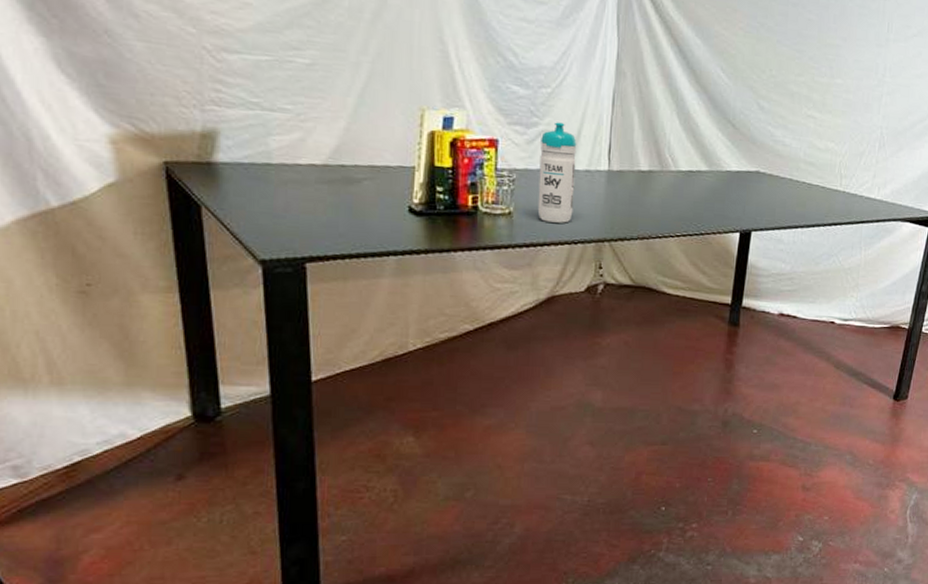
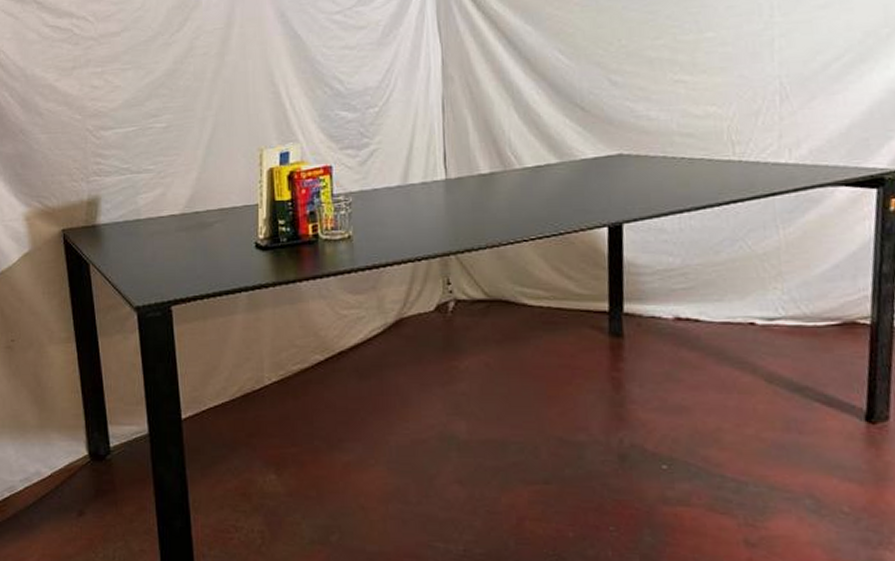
water bottle: present [537,122,577,223] -> none [373,139,414,241]

